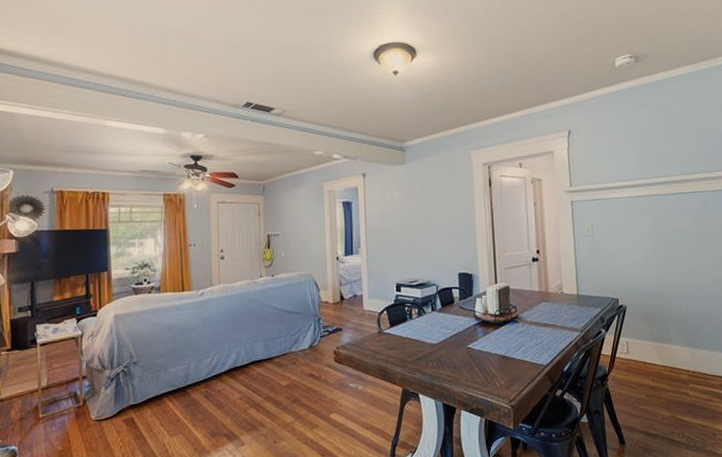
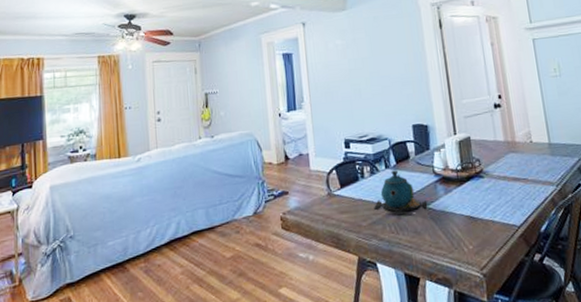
teapot: none [419,313,467,352] -> present [374,170,428,214]

